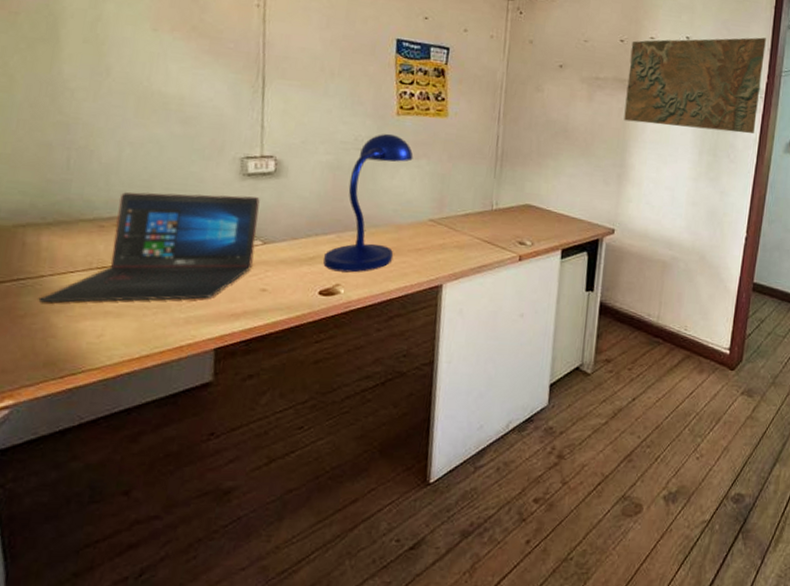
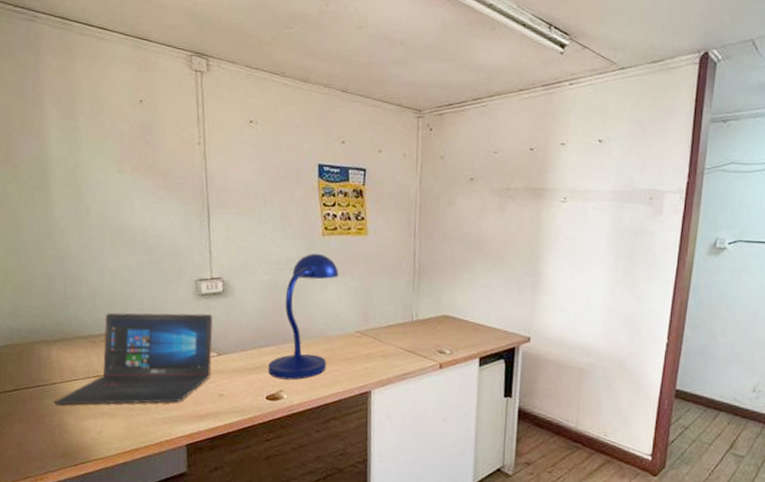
map: present [624,37,766,134] -> none [536,134,686,237]

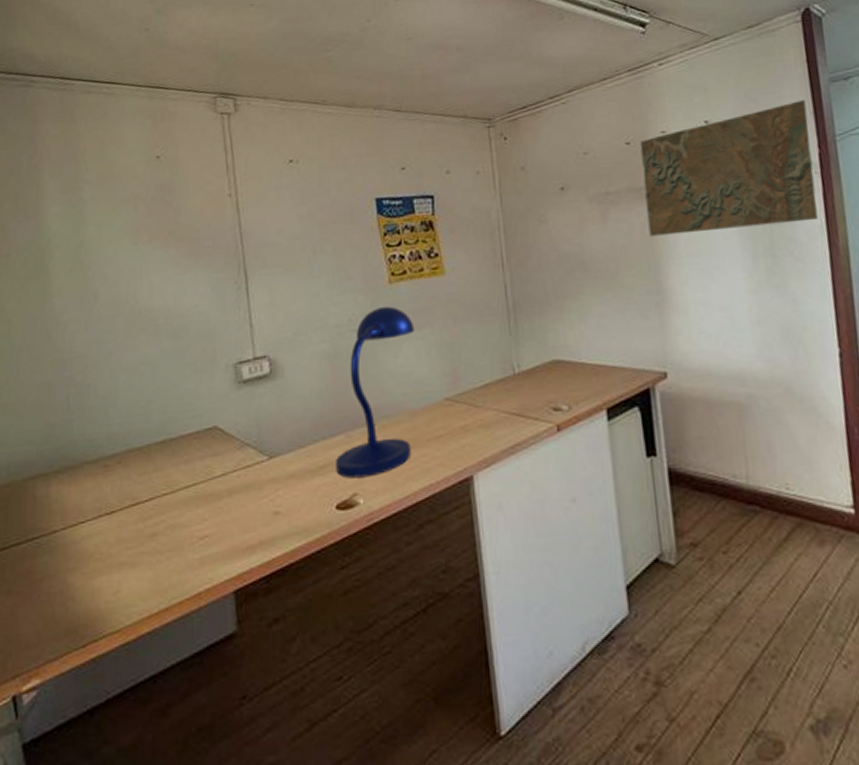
laptop: present [54,312,213,405] -> none [53,406,261,562]
map: none [536,134,686,237] -> present [640,100,818,237]

